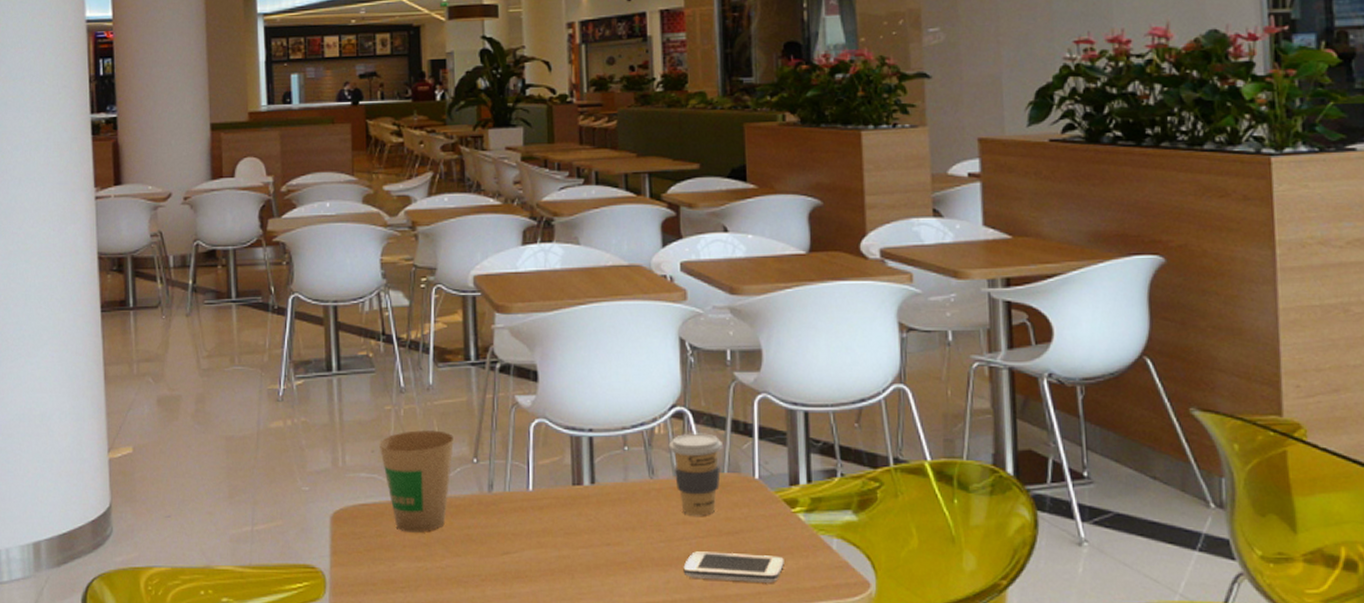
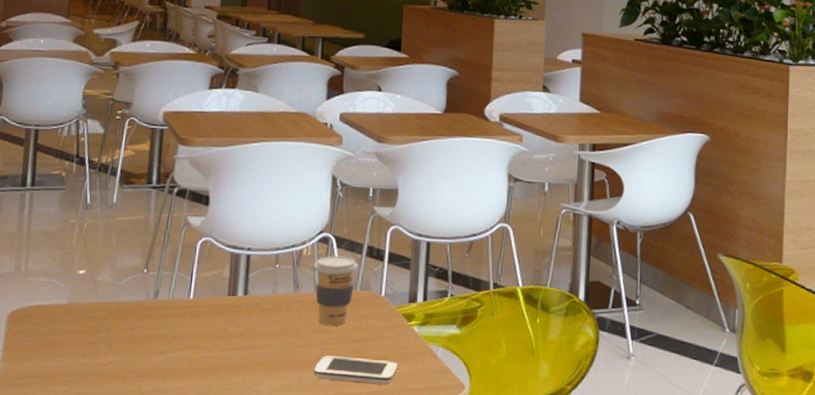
paper cup: present [380,430,454,533] -> none [61,242,129,332]

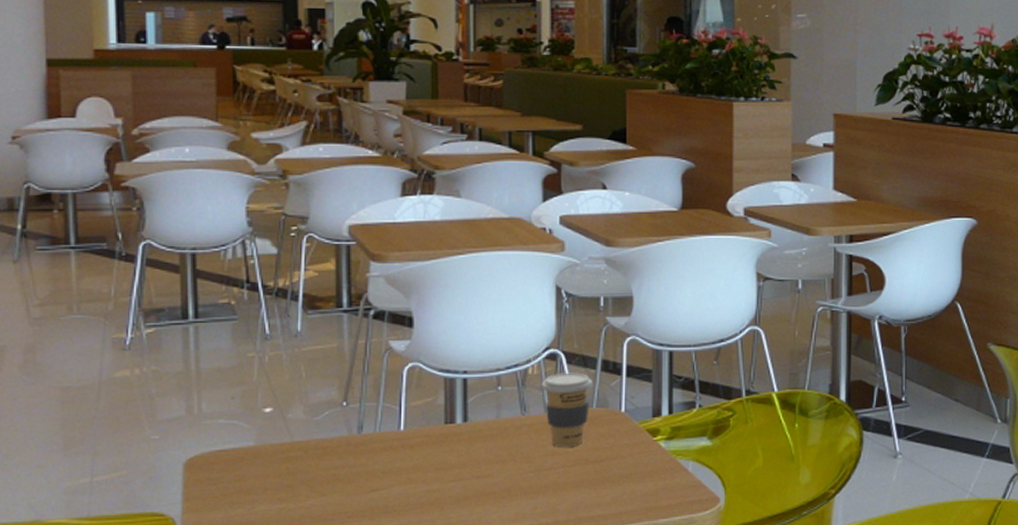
smartphone: present [314,355,398,384] -> none [550,478,644,504]

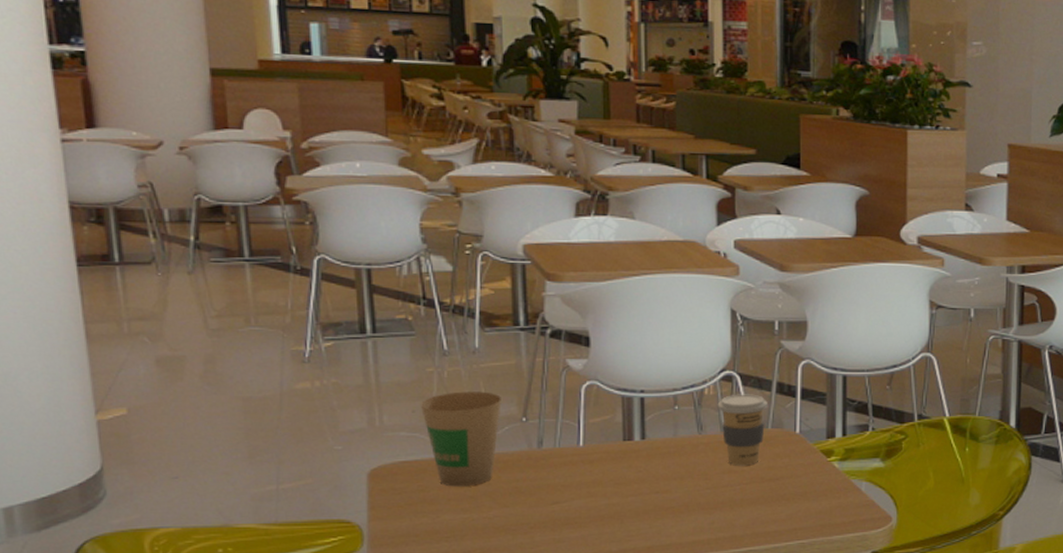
paper cup: none [241,376,322,476] -> present [421,391,501,487]

